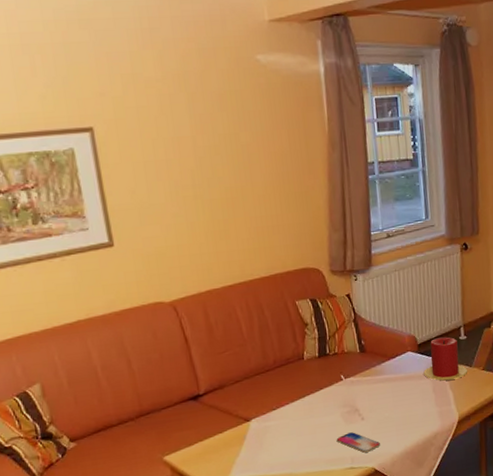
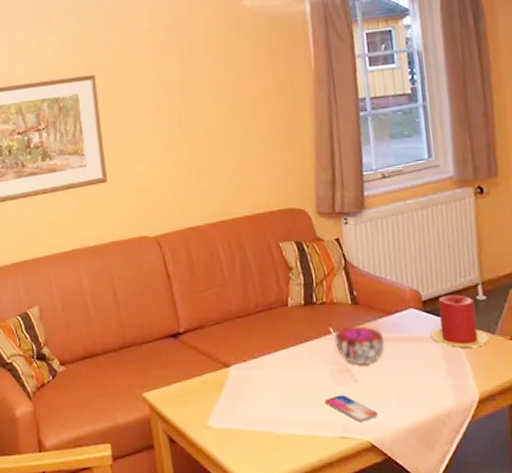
decorative bowl: none [345,371,388,405] -> present [334,326,386,365]

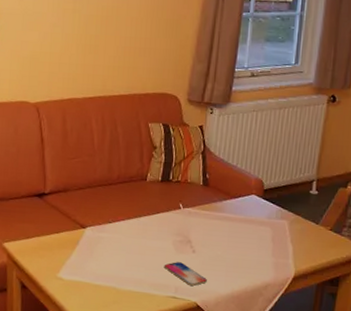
decorative bowl: present [334,326,386,365] -> none [182,204,225,239]
candle: present [430,295,490,349] -> none [265,187,314,234]

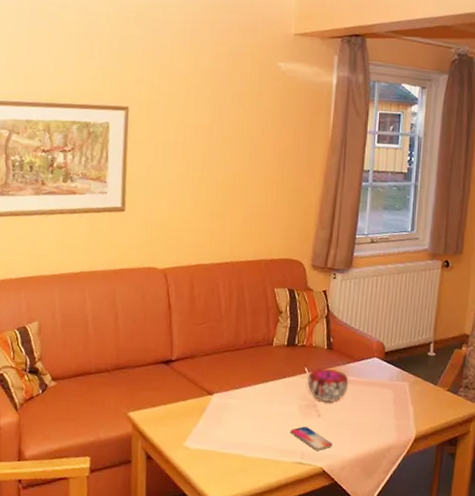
decorative bowl: none [182,204,225,239] -> present [307,368,349,402]

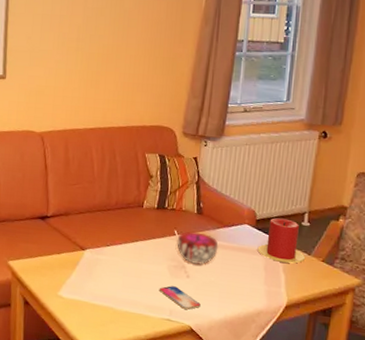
candle: none [386,349,432,395] -> present [257,218,306,264]

